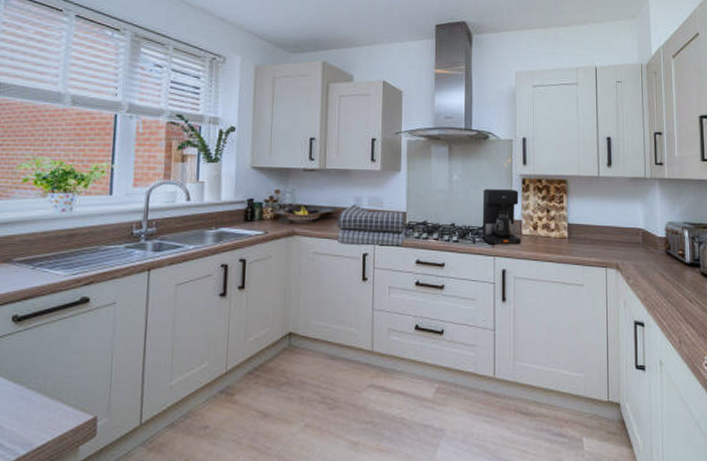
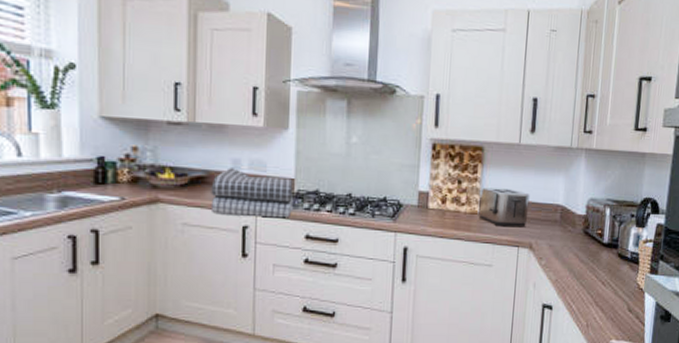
coffee maker: present [481,189,521,245] -> none [381,154,428,220]
toaster: none [567,215,613,250] -> present [479,187,530,228]

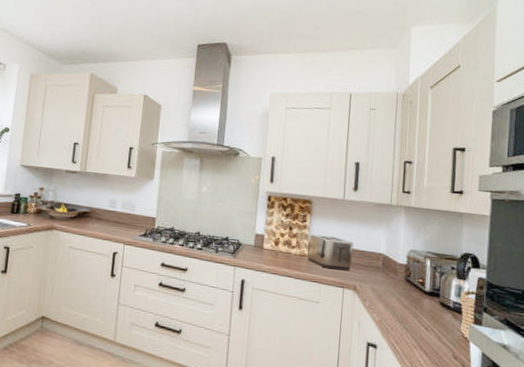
towel: present [210,168,294,218] -> none [91,206,155,249]

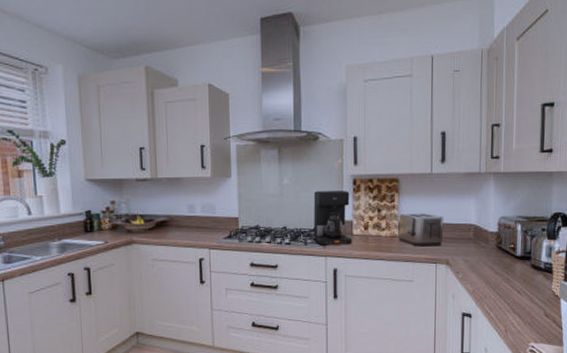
coffee maker: none [224,202,264,258] -> present [312,191,352,246]

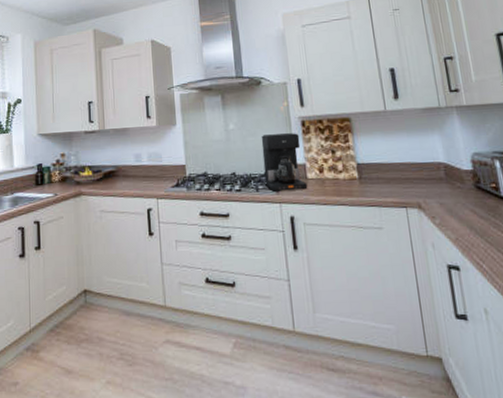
toaster: present [398,213,444,247] -> none [356,152,410,190]

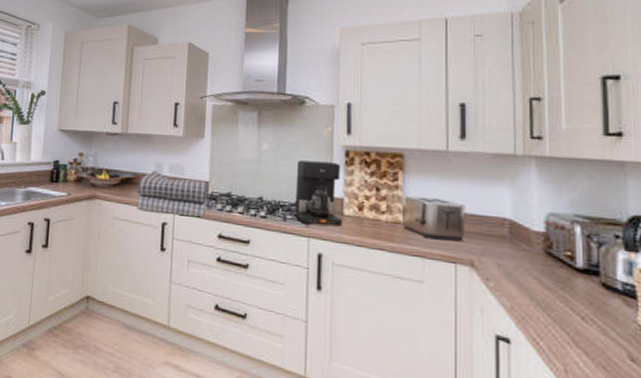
towel: none [120,161,188,202] -> present [136,171,208,218]
toaster: none [356,152,410,190] -> present [403,196,466,242]

